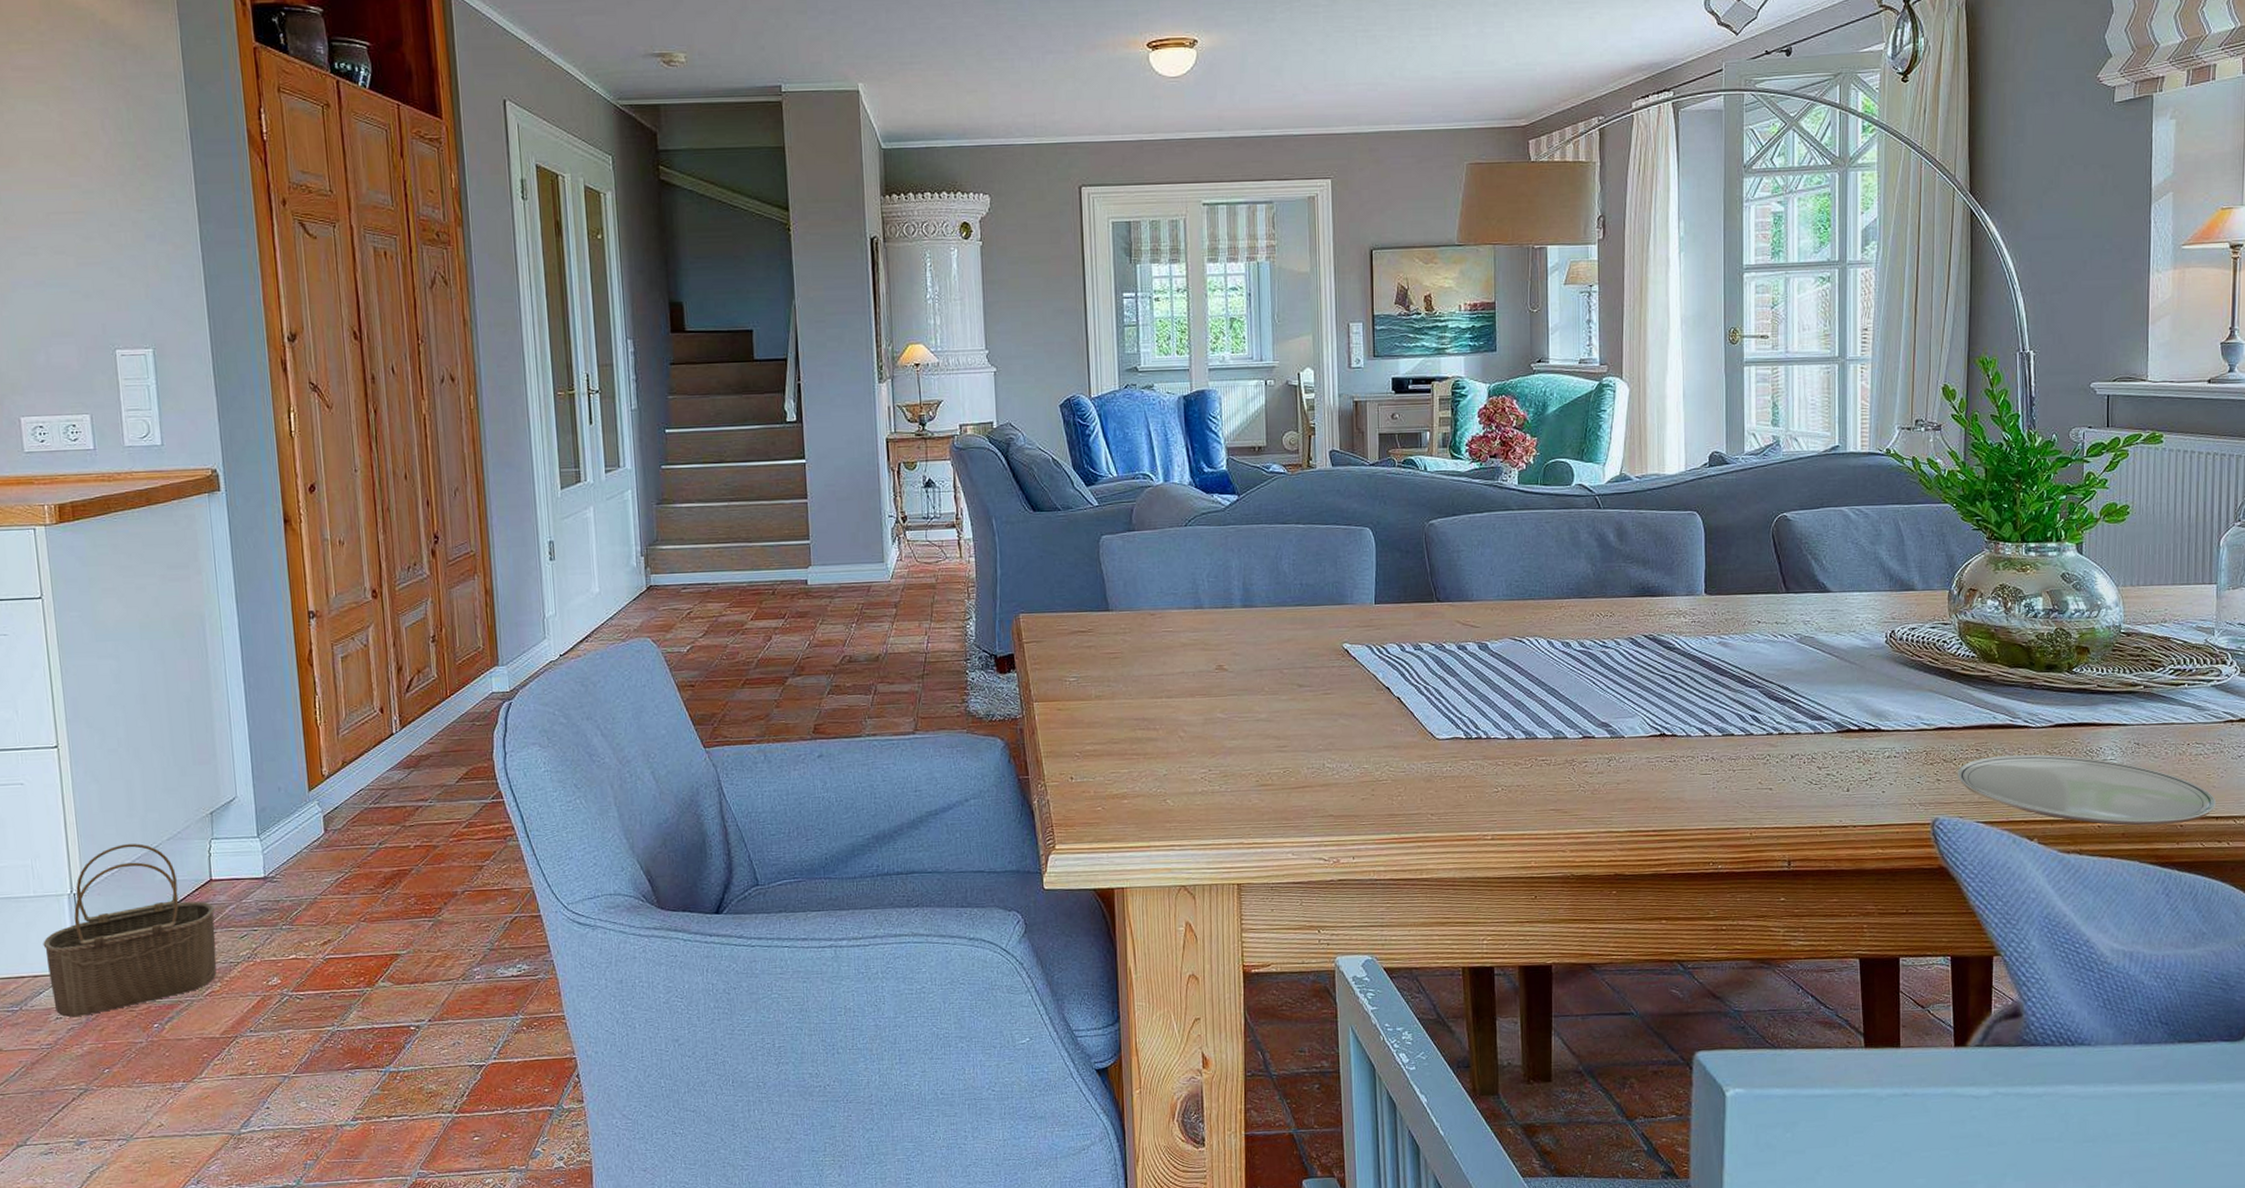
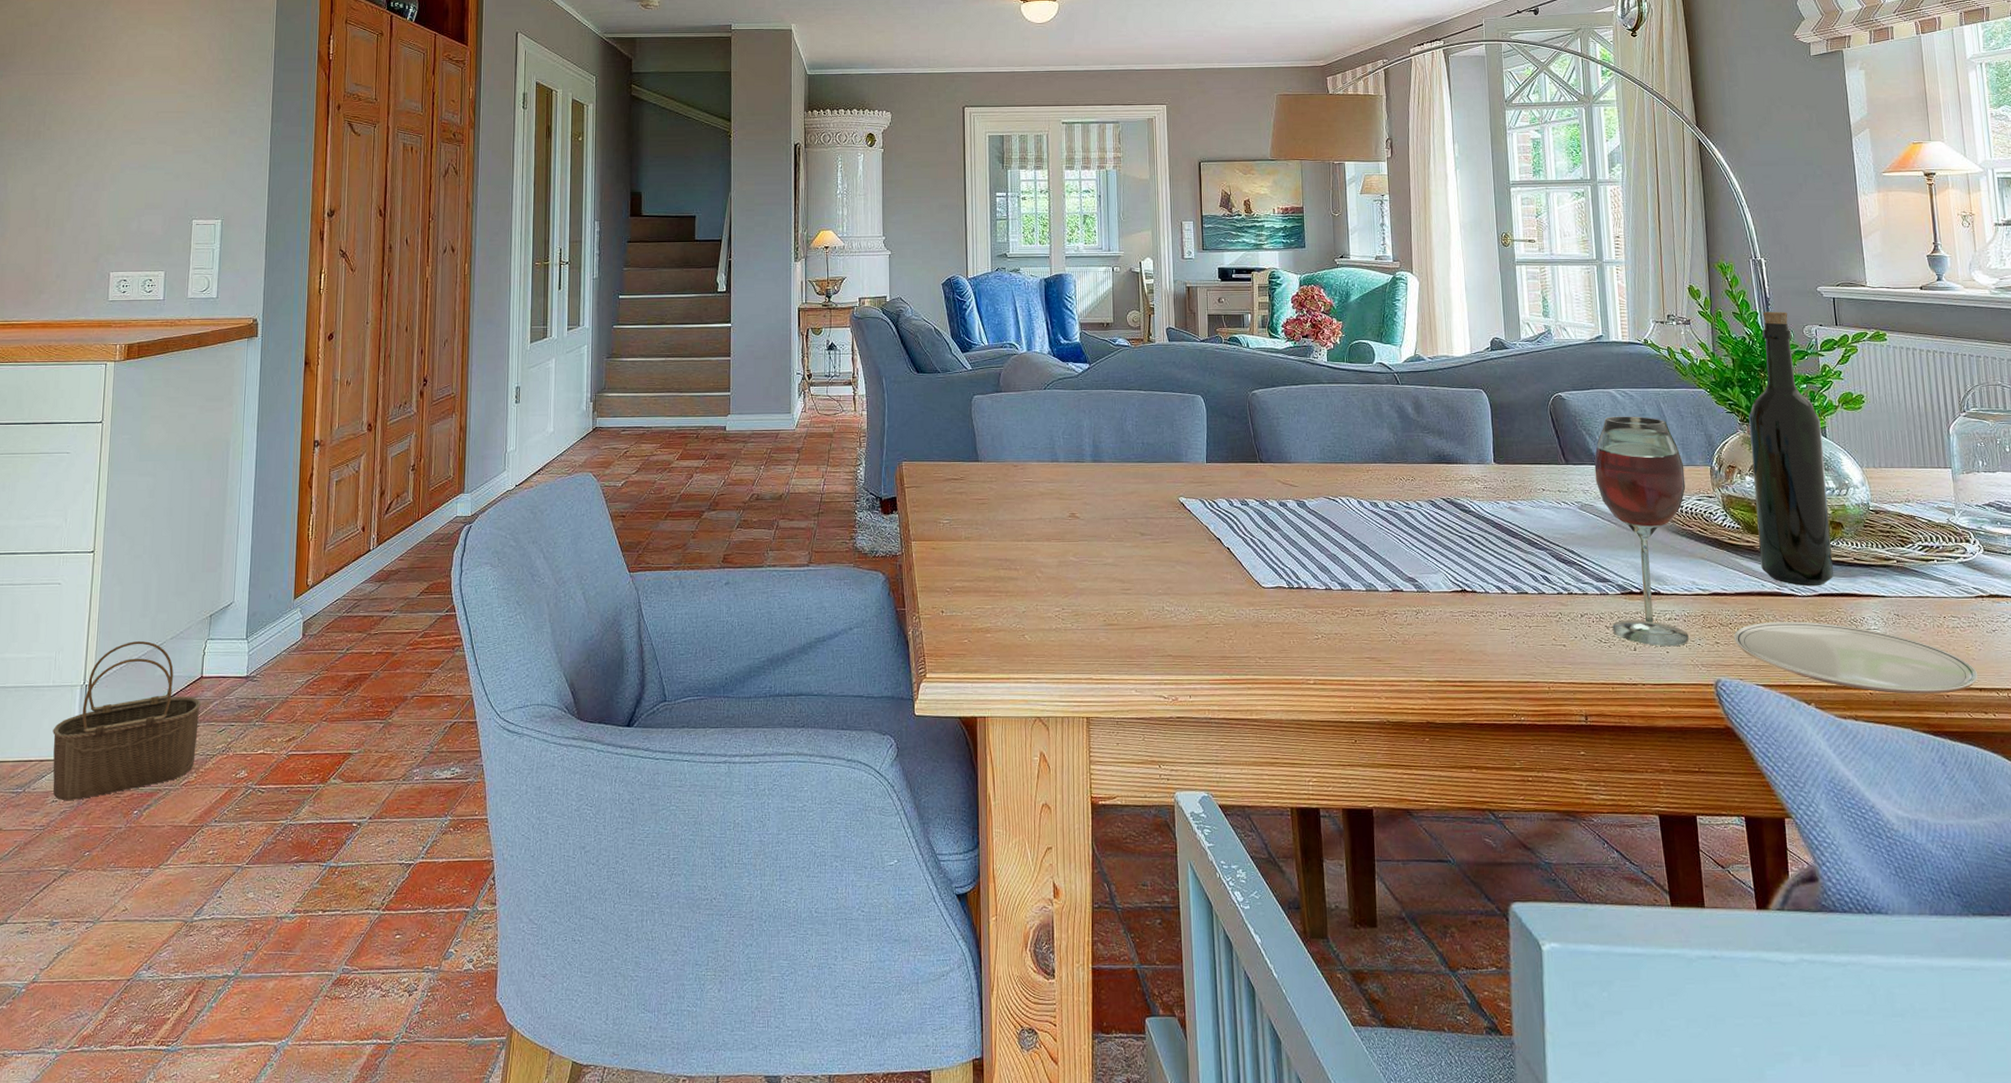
wineglass: none [1818,536,1919,786] -> present [1594,416,1689,647]
wine bottle: none [1993,412,2077,717] -> present [1748,311,1834,587]

